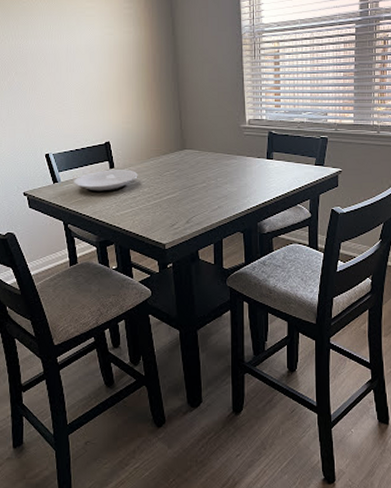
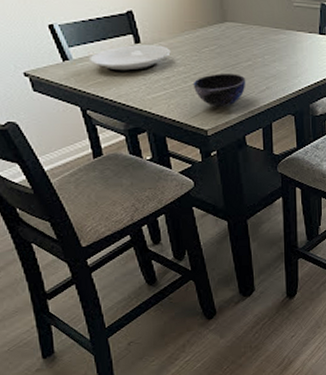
bowl: none [155,194,201,223] -> present [193,74,246,107]

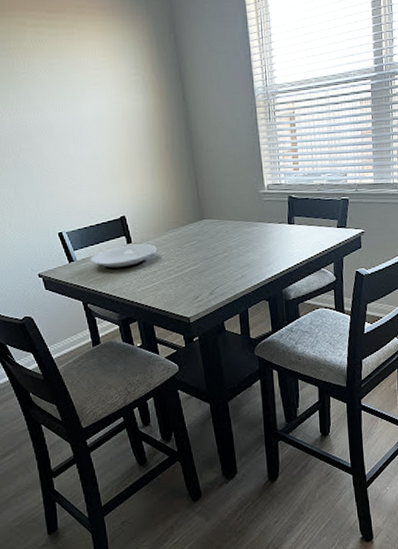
bowl: present [193,74,246,107] -> none [176,265,223,296]

